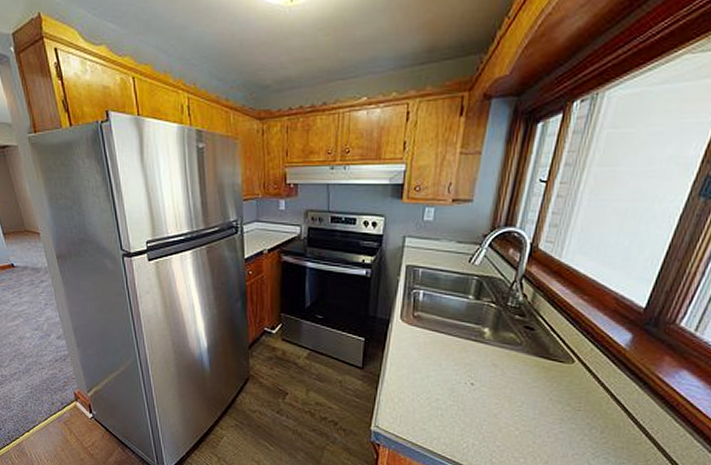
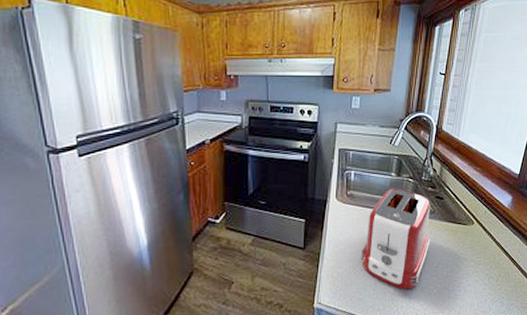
toaster: none [425,312,518,427] -> present [360,188,431,290]

